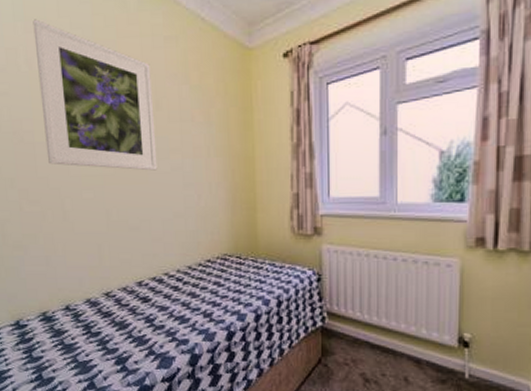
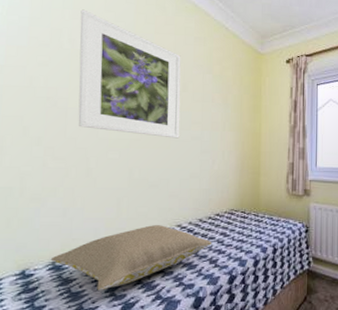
pillow: none [40,273,205,343] -> present [50,225,213,291]

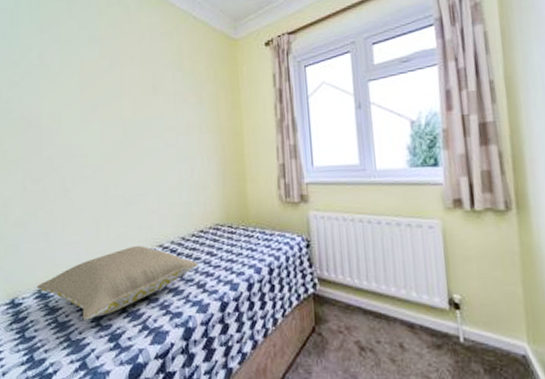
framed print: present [78,9,181,139] -> none [46,22,154,148]

